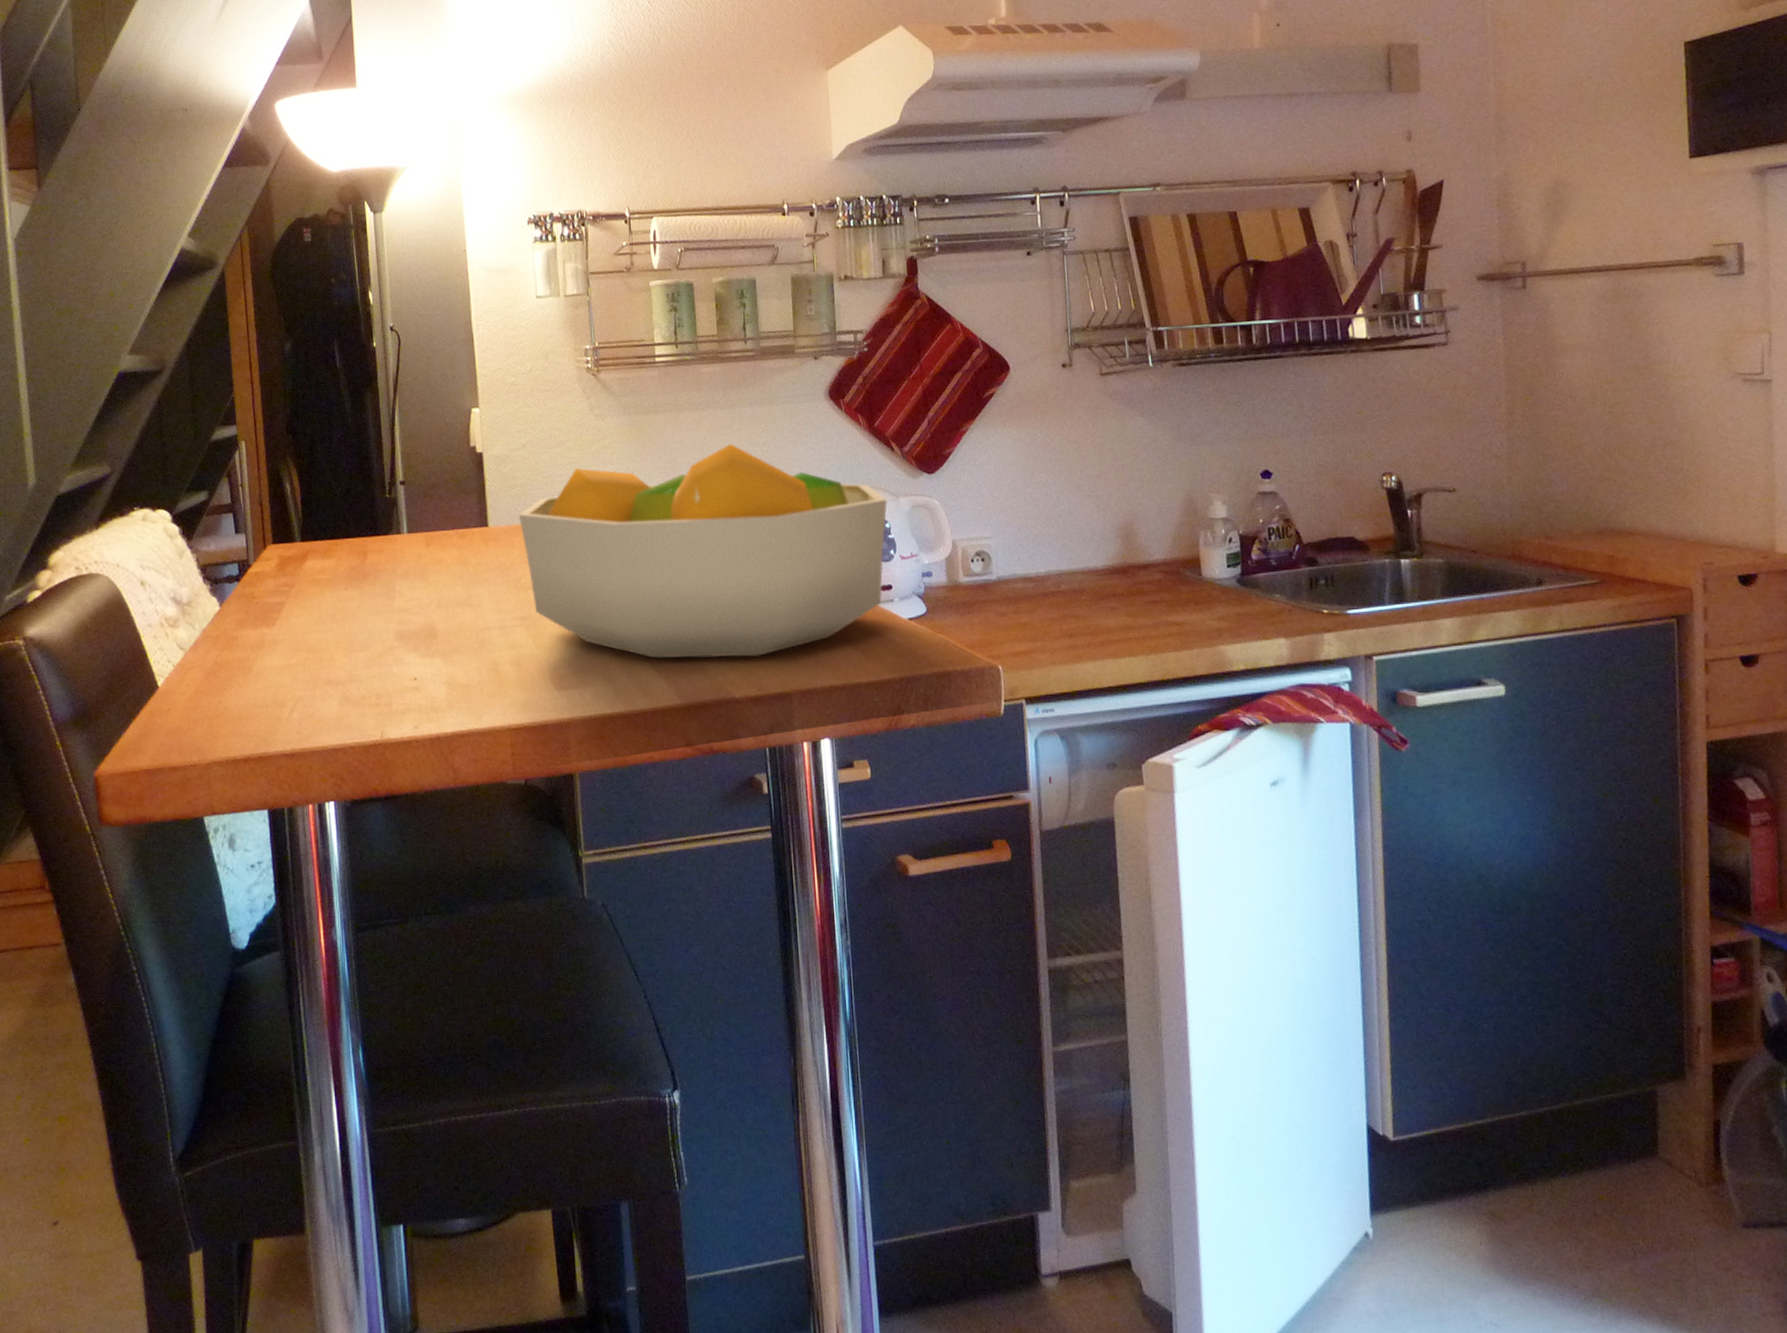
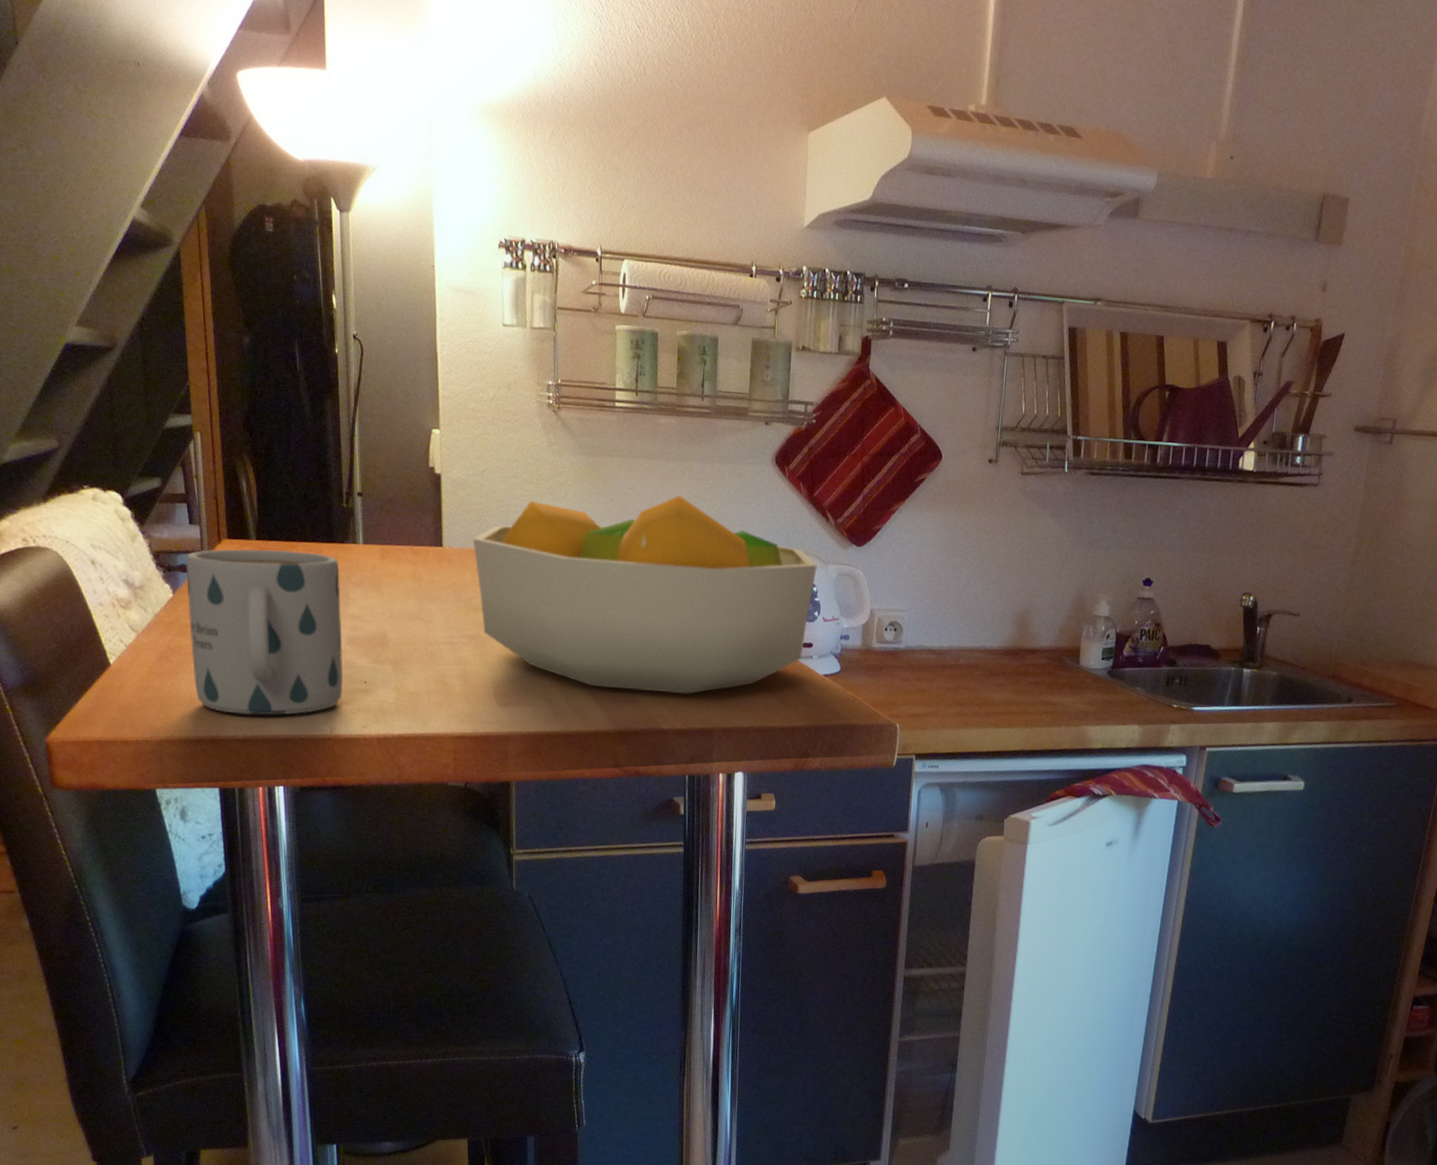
mug: none [232,548,392,727] -> present [186,548,342,716]

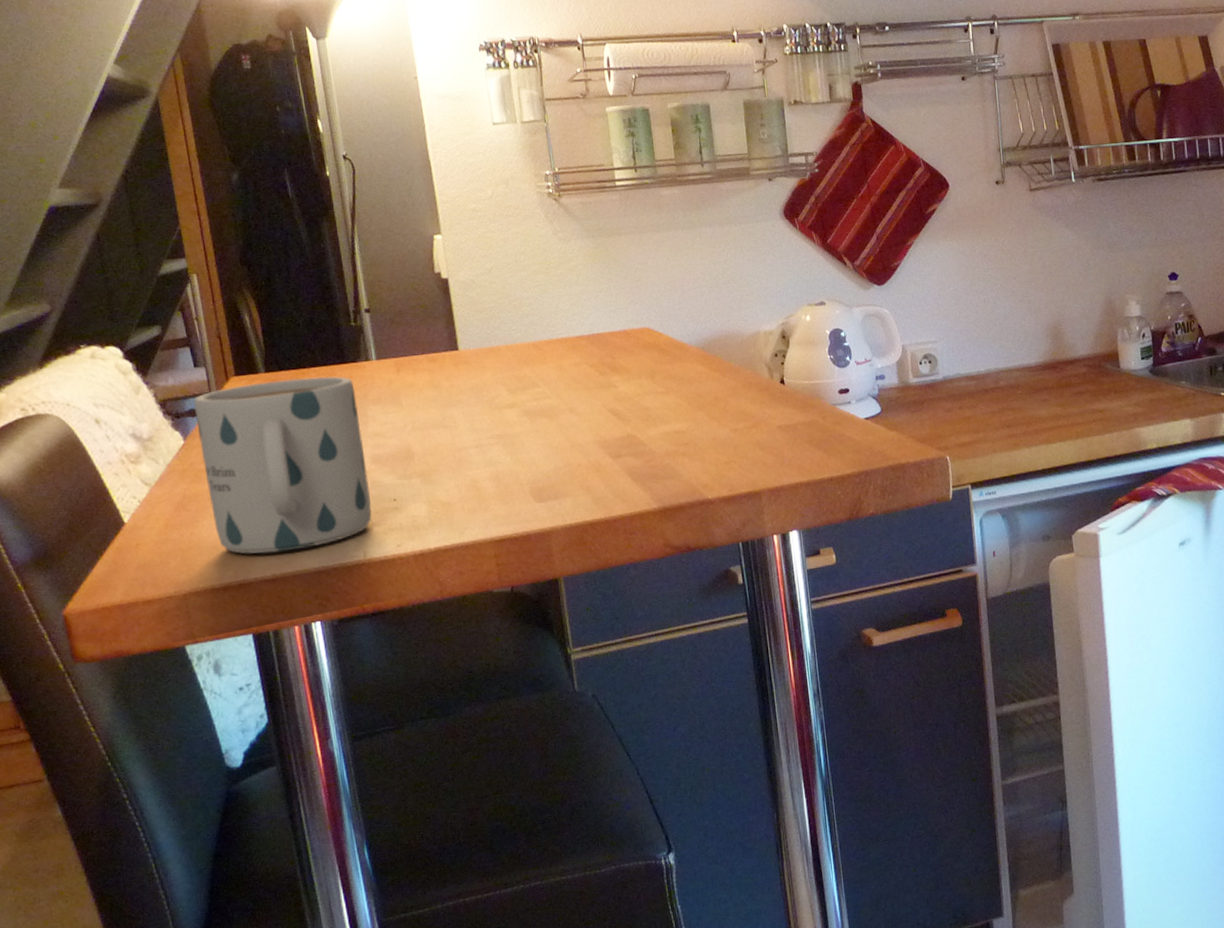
fruit bowl: present [472,495,817,694] -> none [488,263,842,467]

